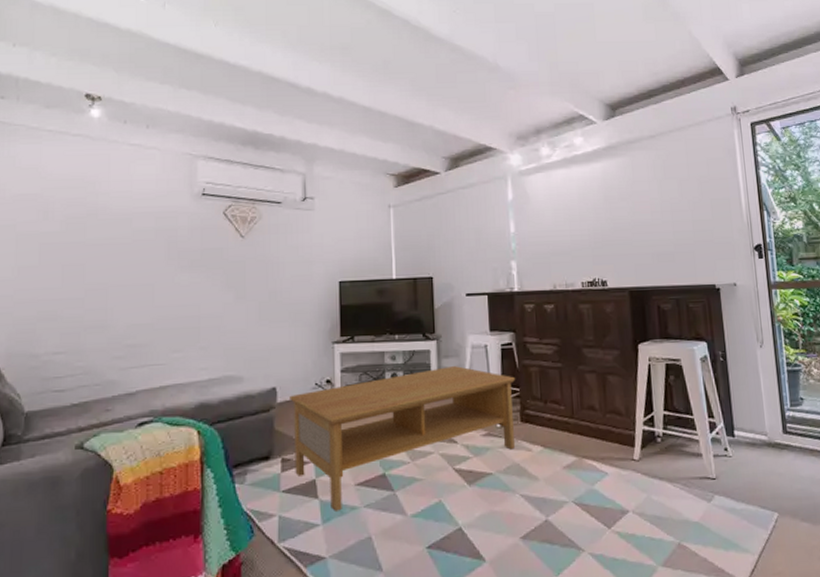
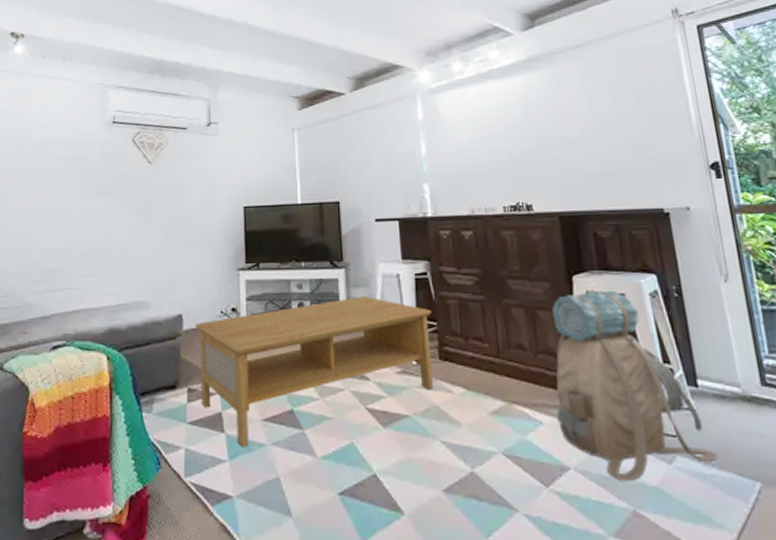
backpack: none [619,356,748,519] -> present [551,290,719,481]

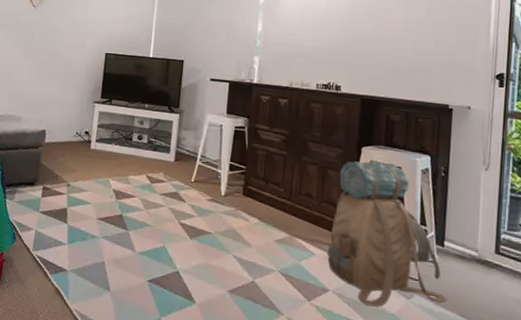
coffee table: present [195,296,433,447] -> none [52,137,244,237]

